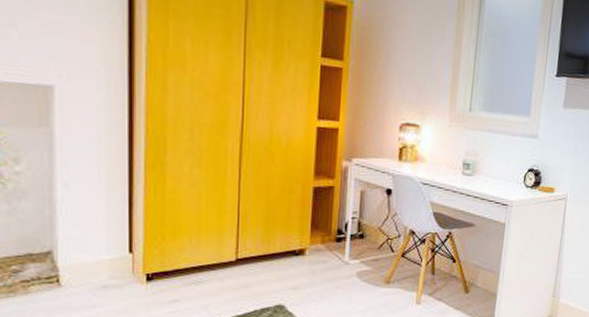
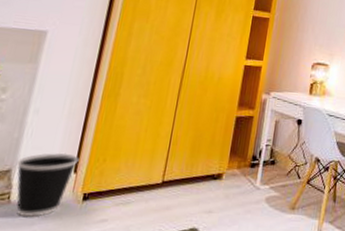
wastebasket: none [58,231,132,300] -> present [16,153,79,217]

